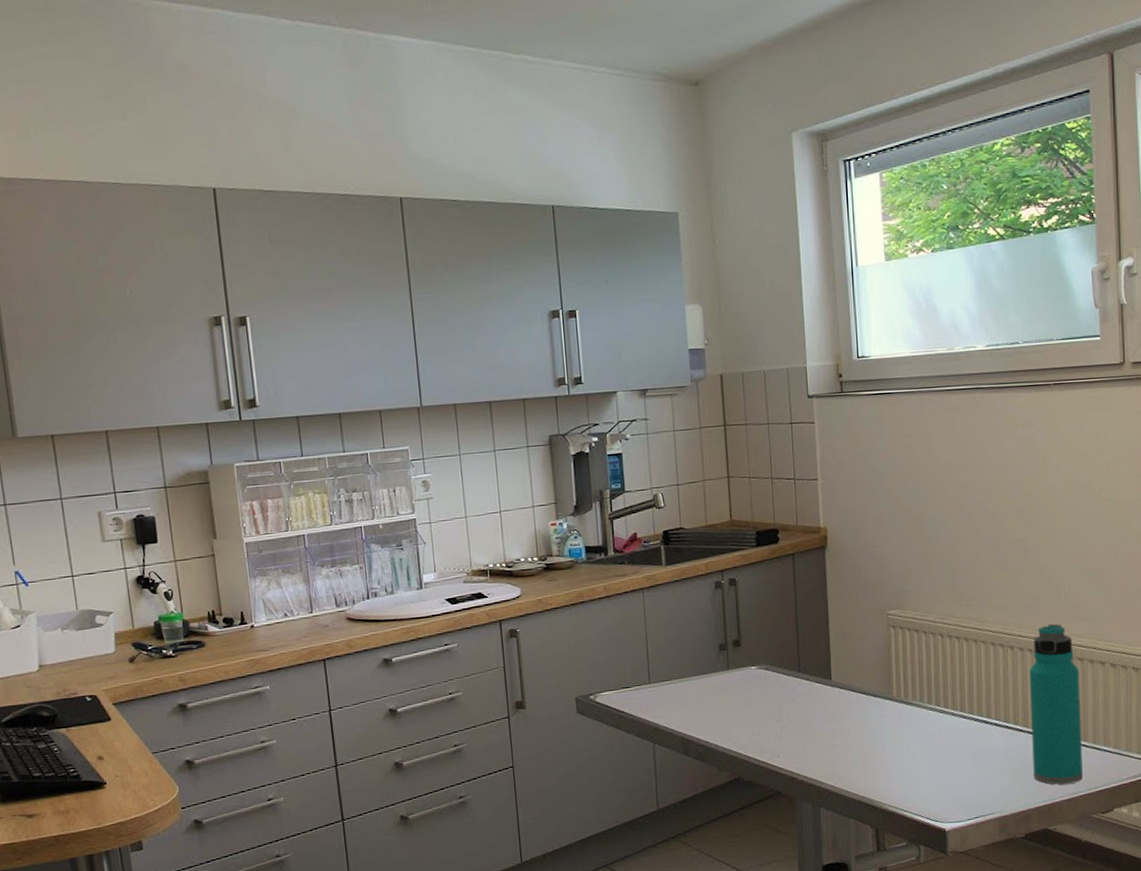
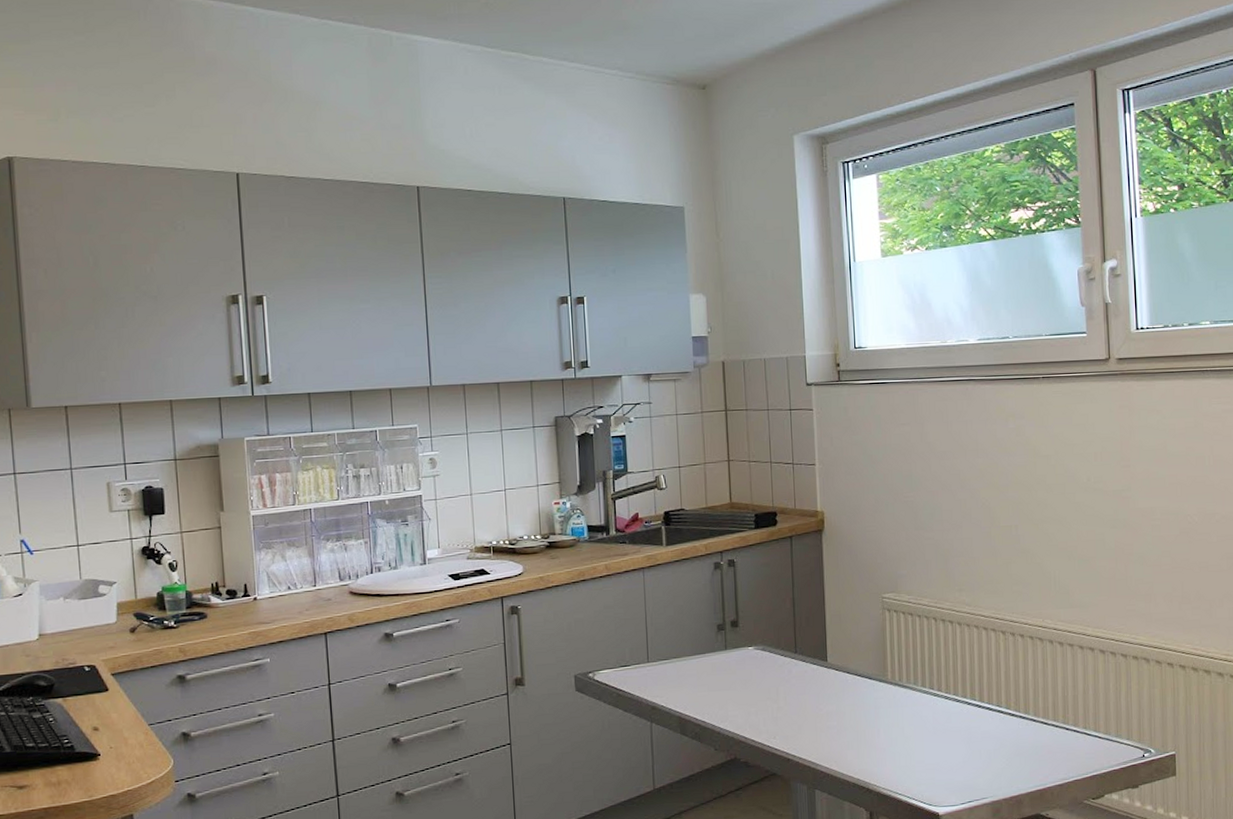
water bottle: present [1029,623,1083,785] -> none [1020,609,1074,770]

